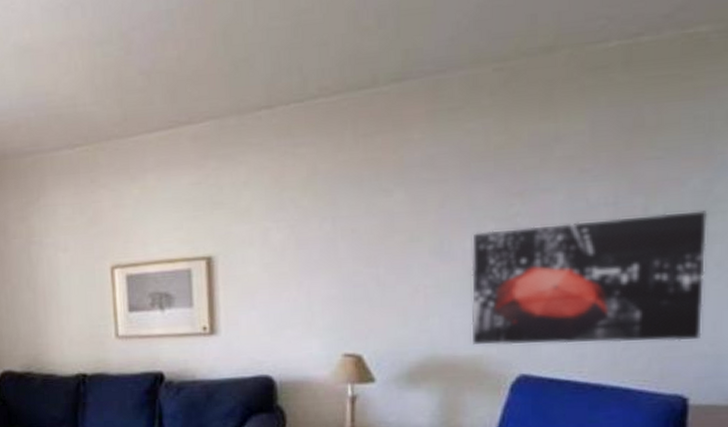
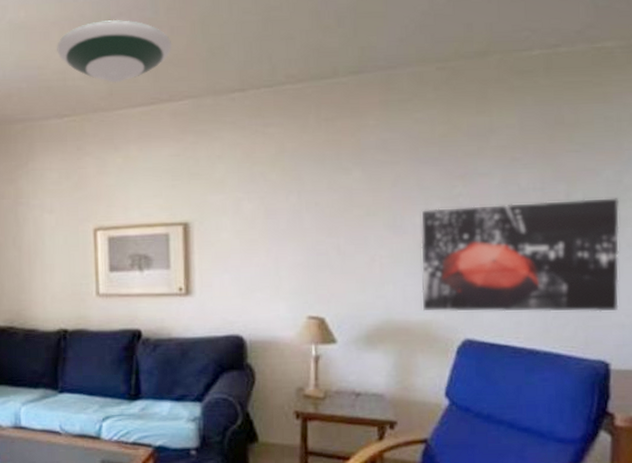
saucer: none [65,35,190,107] -> present [57,19,171,83]

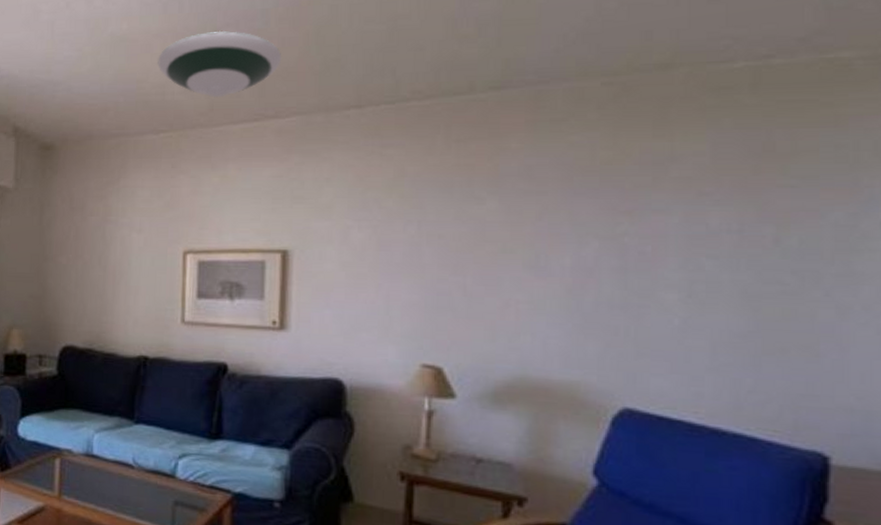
wall art: present [421,198,620,312] -> none [568,246,853,390]

